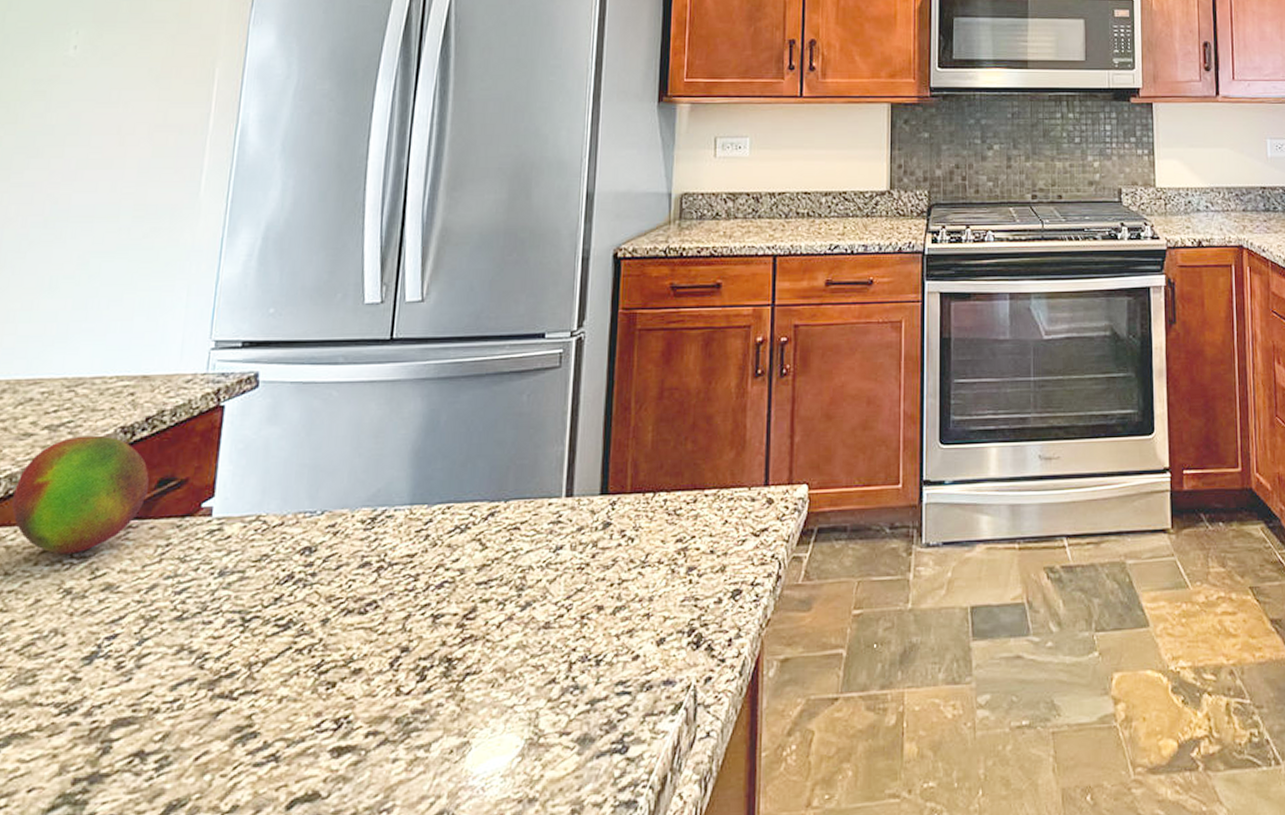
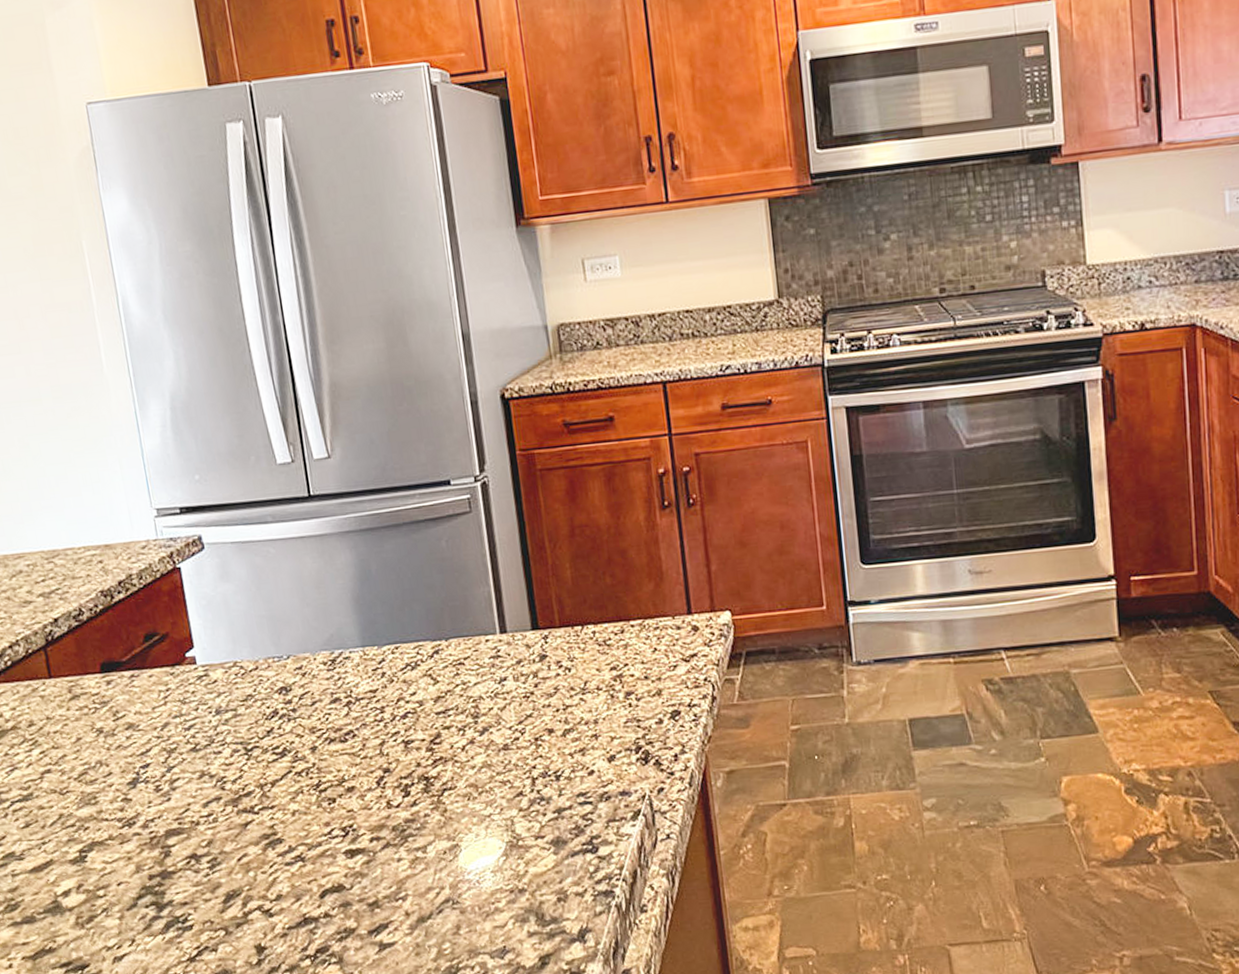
fruit: present [12,435,150,555] -> none [32,599,139,701]

